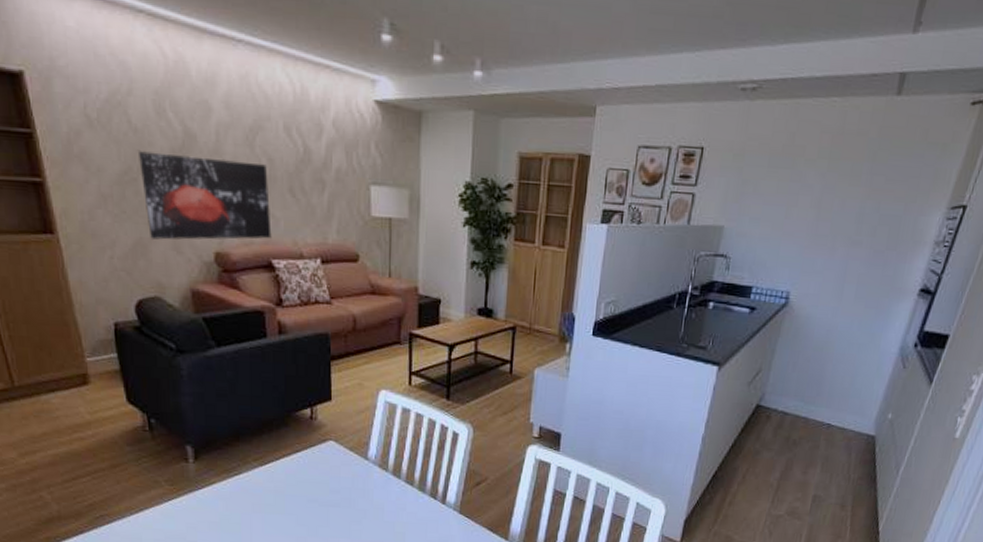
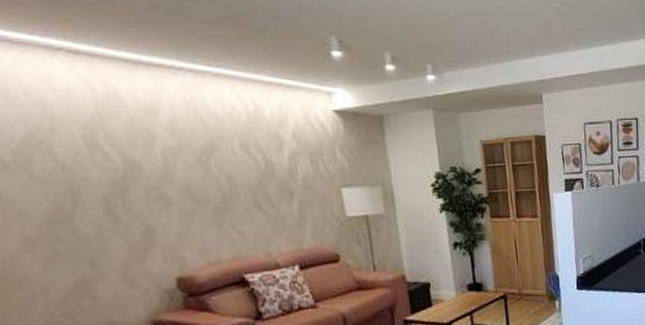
wall art: present [139,151,272,240] -> none [71,183,241,277]

